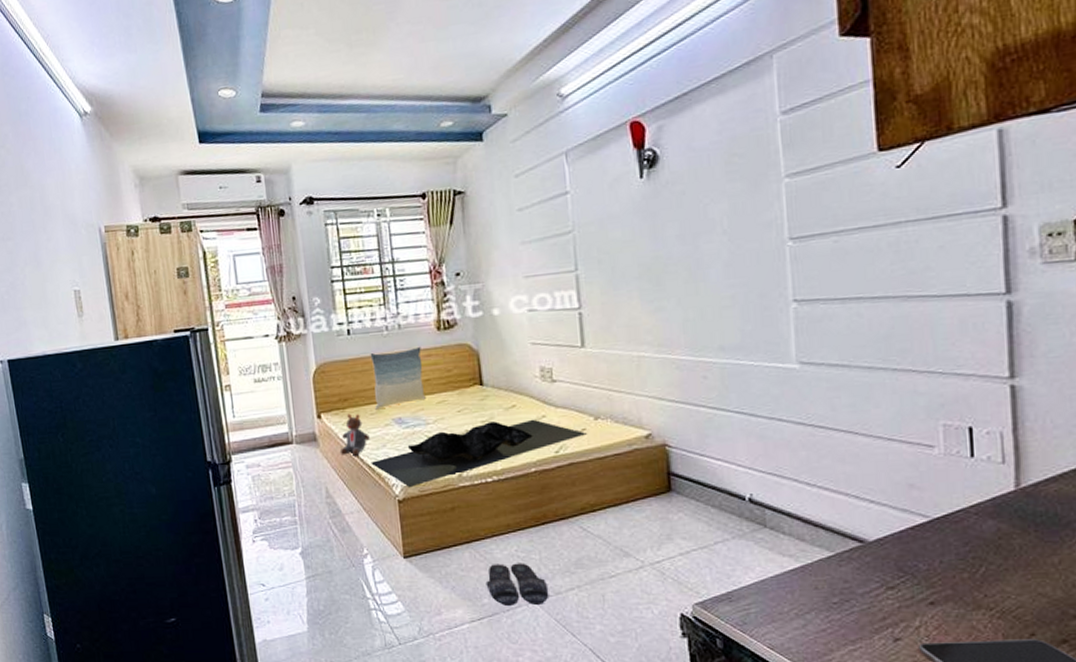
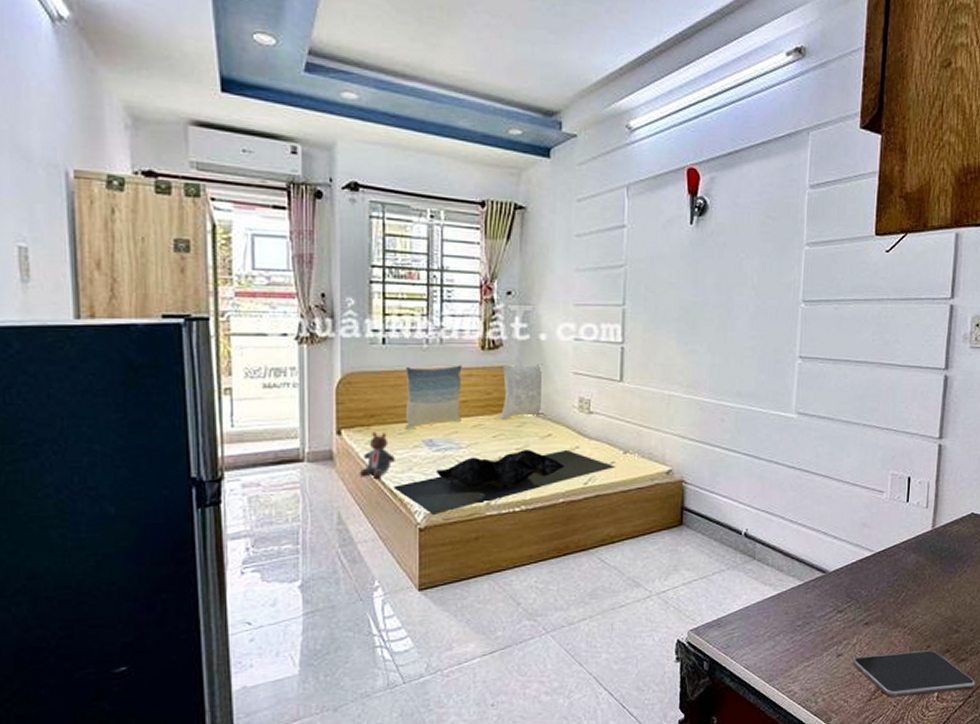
pillow: none [460,338,505,394] -> present [501,364,544,419]
slippers: present [485,563,549,605] -> none [501,594,562,638]

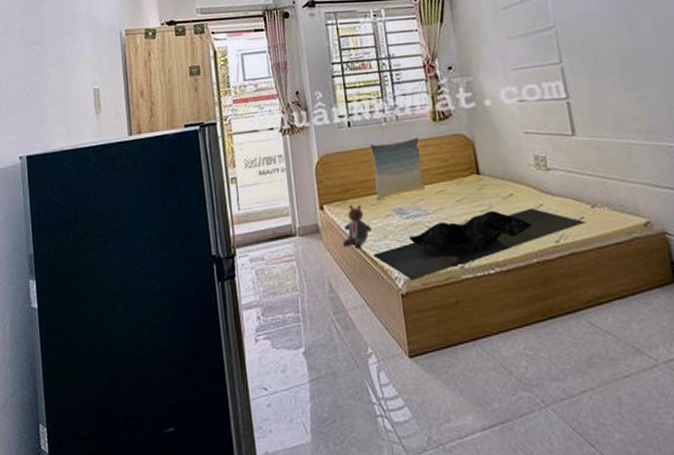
pillow: present [501,364,544,419] -> none [455,127,502,184]

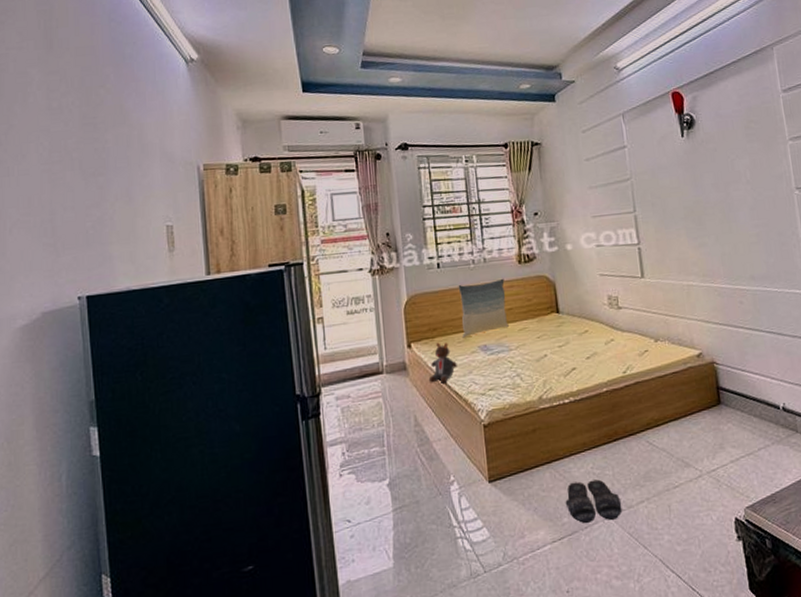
throw blanket: present [373,207,587,280] -> none [458,342,650,412]
slippers: none [495,362,561,411] -> present [565,479,622,523]

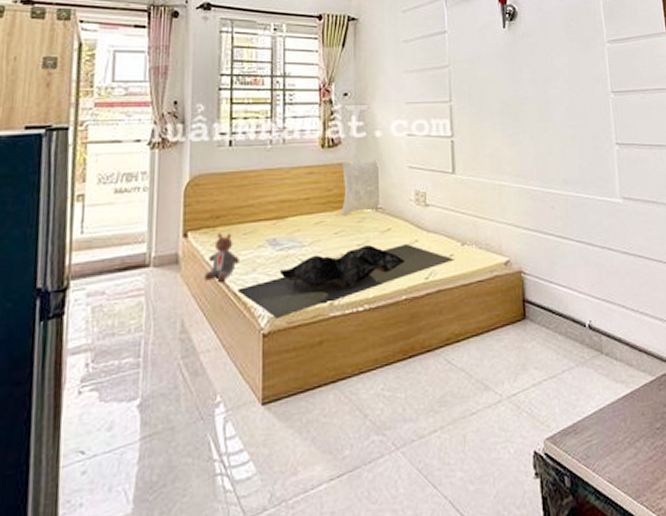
pillow: present [458,278,509,338] -> none [248,163,304,229]
throw blanket: none [458,342,650,412] -> present [237,243,456,318]
pillow: none [538,270,579,322] -> present [341,159,382,215]
slippers: present [565,479,622,523] -> none [349,403,412,457]

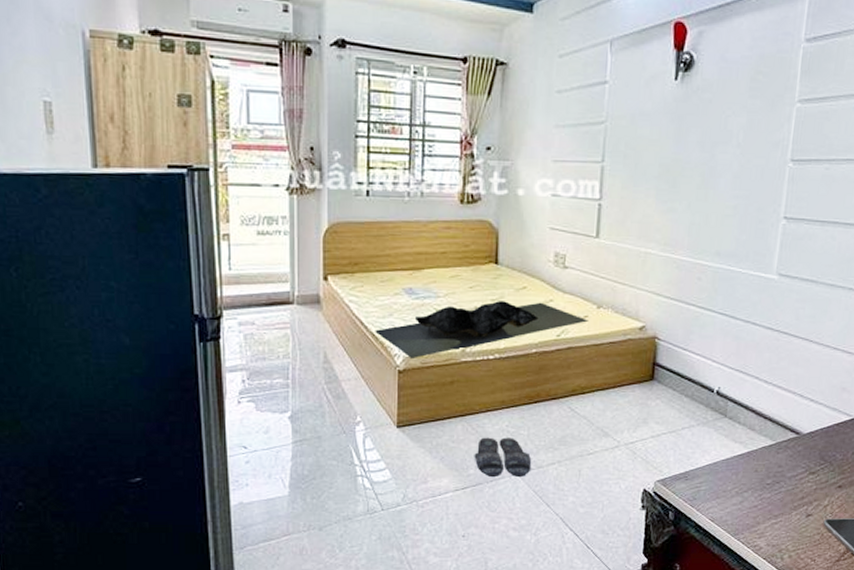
teddy bear: present [203,232,239,282] -> none [343,278,377,323]
pillow: present [341,159,382,215] -> none [477,218,520,271]
slippers: none [349,403,412,457] -> present [474,437,532,477]

